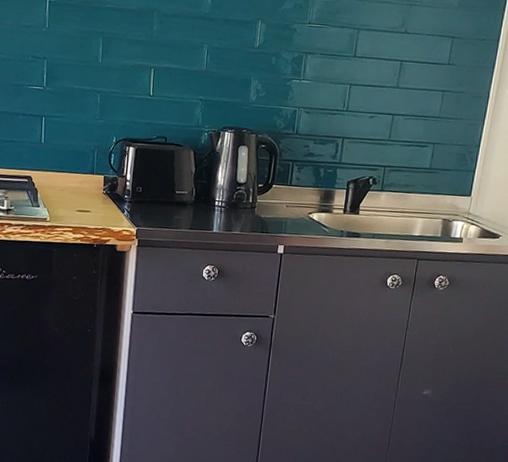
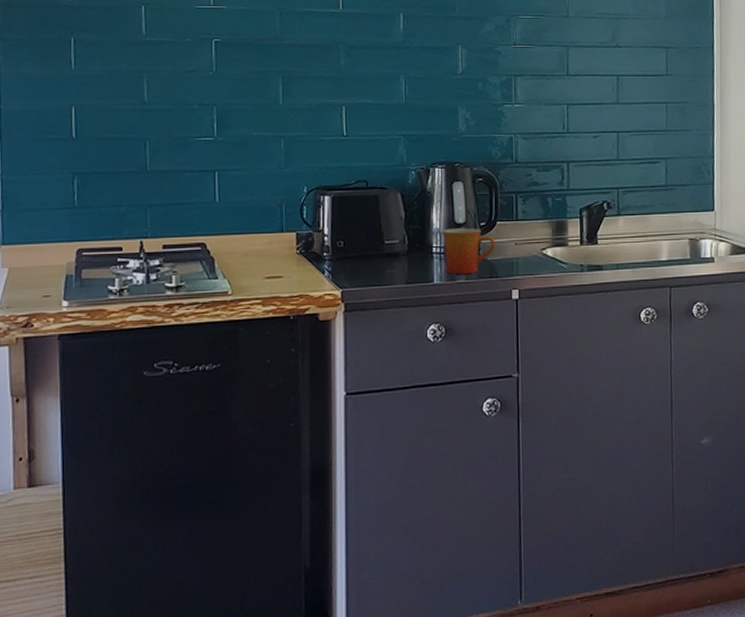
mug: none [224,186,270,227] -> present [442,228,496,274]

